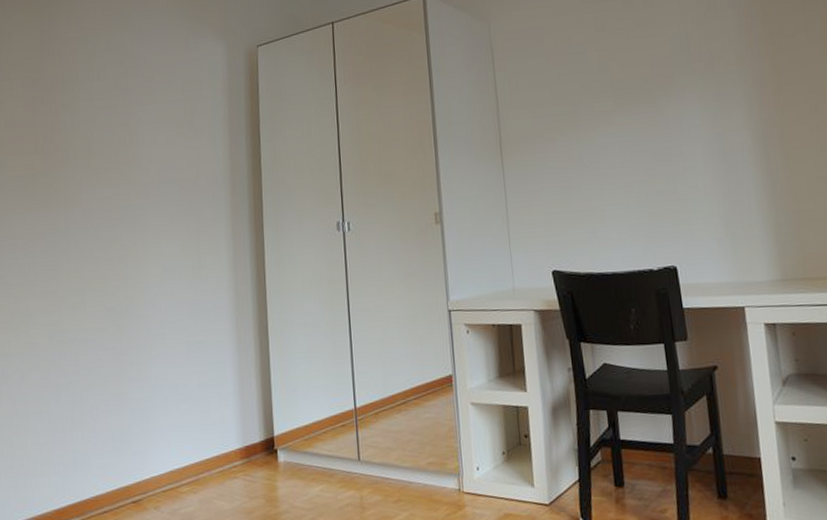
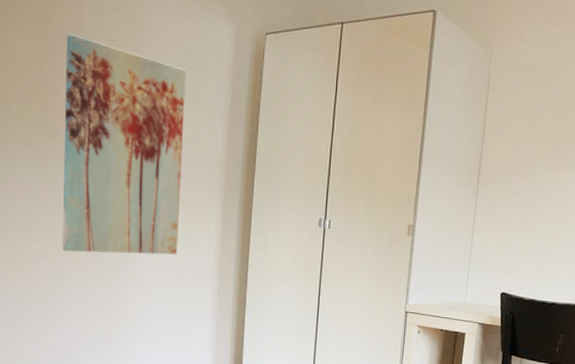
wall art: none [59,80,188,303] -> present [62,34,186,255]

